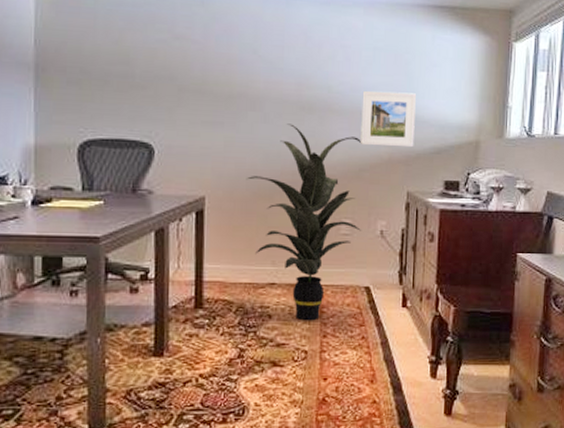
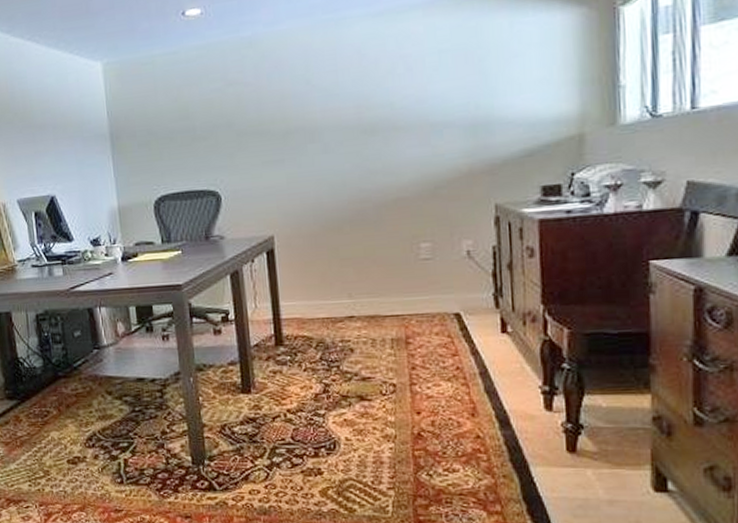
indoor plant: present [246,123,362,321] -> none [312,150,445,353]
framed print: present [361,91,417,148] -> none [430,92,499,161]

